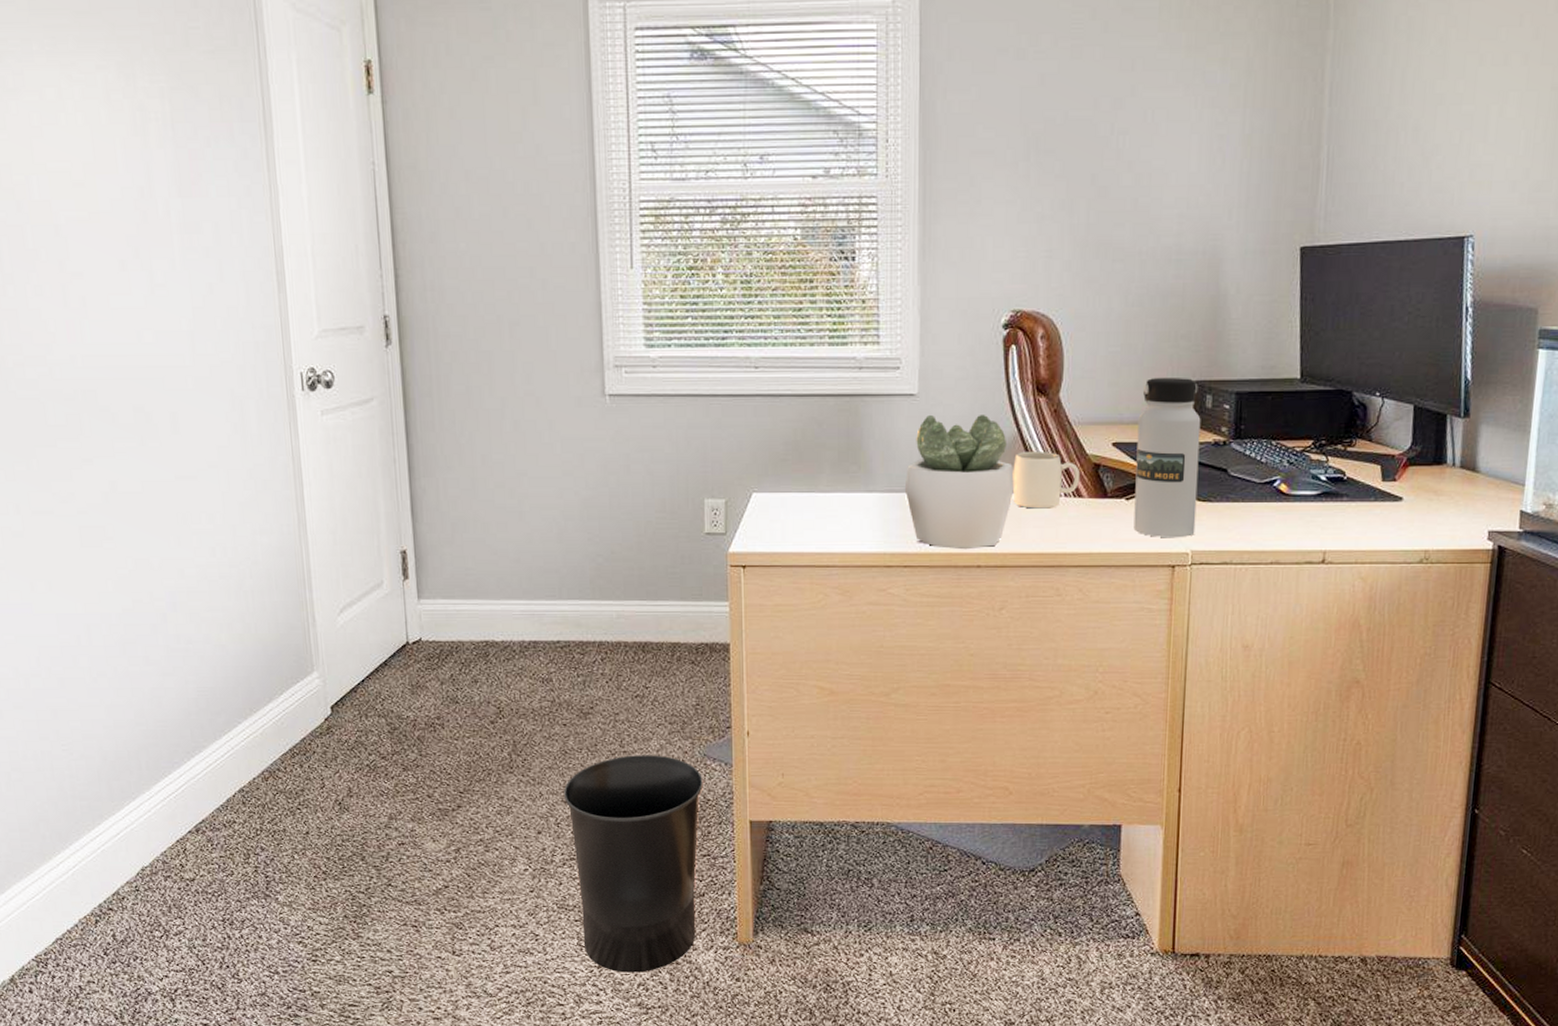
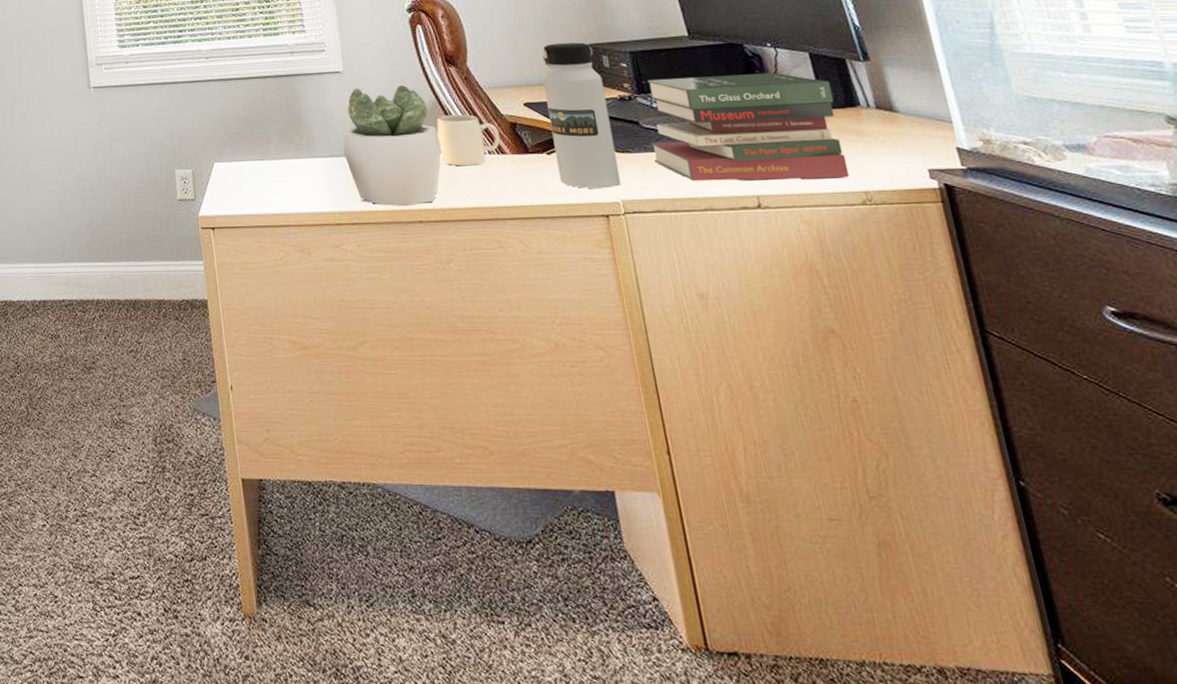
waste bin: present [564,755,703,973] -> none [74,409,202,644]
books: none [1232,424,1426,536] -> present [647,72,850,182]

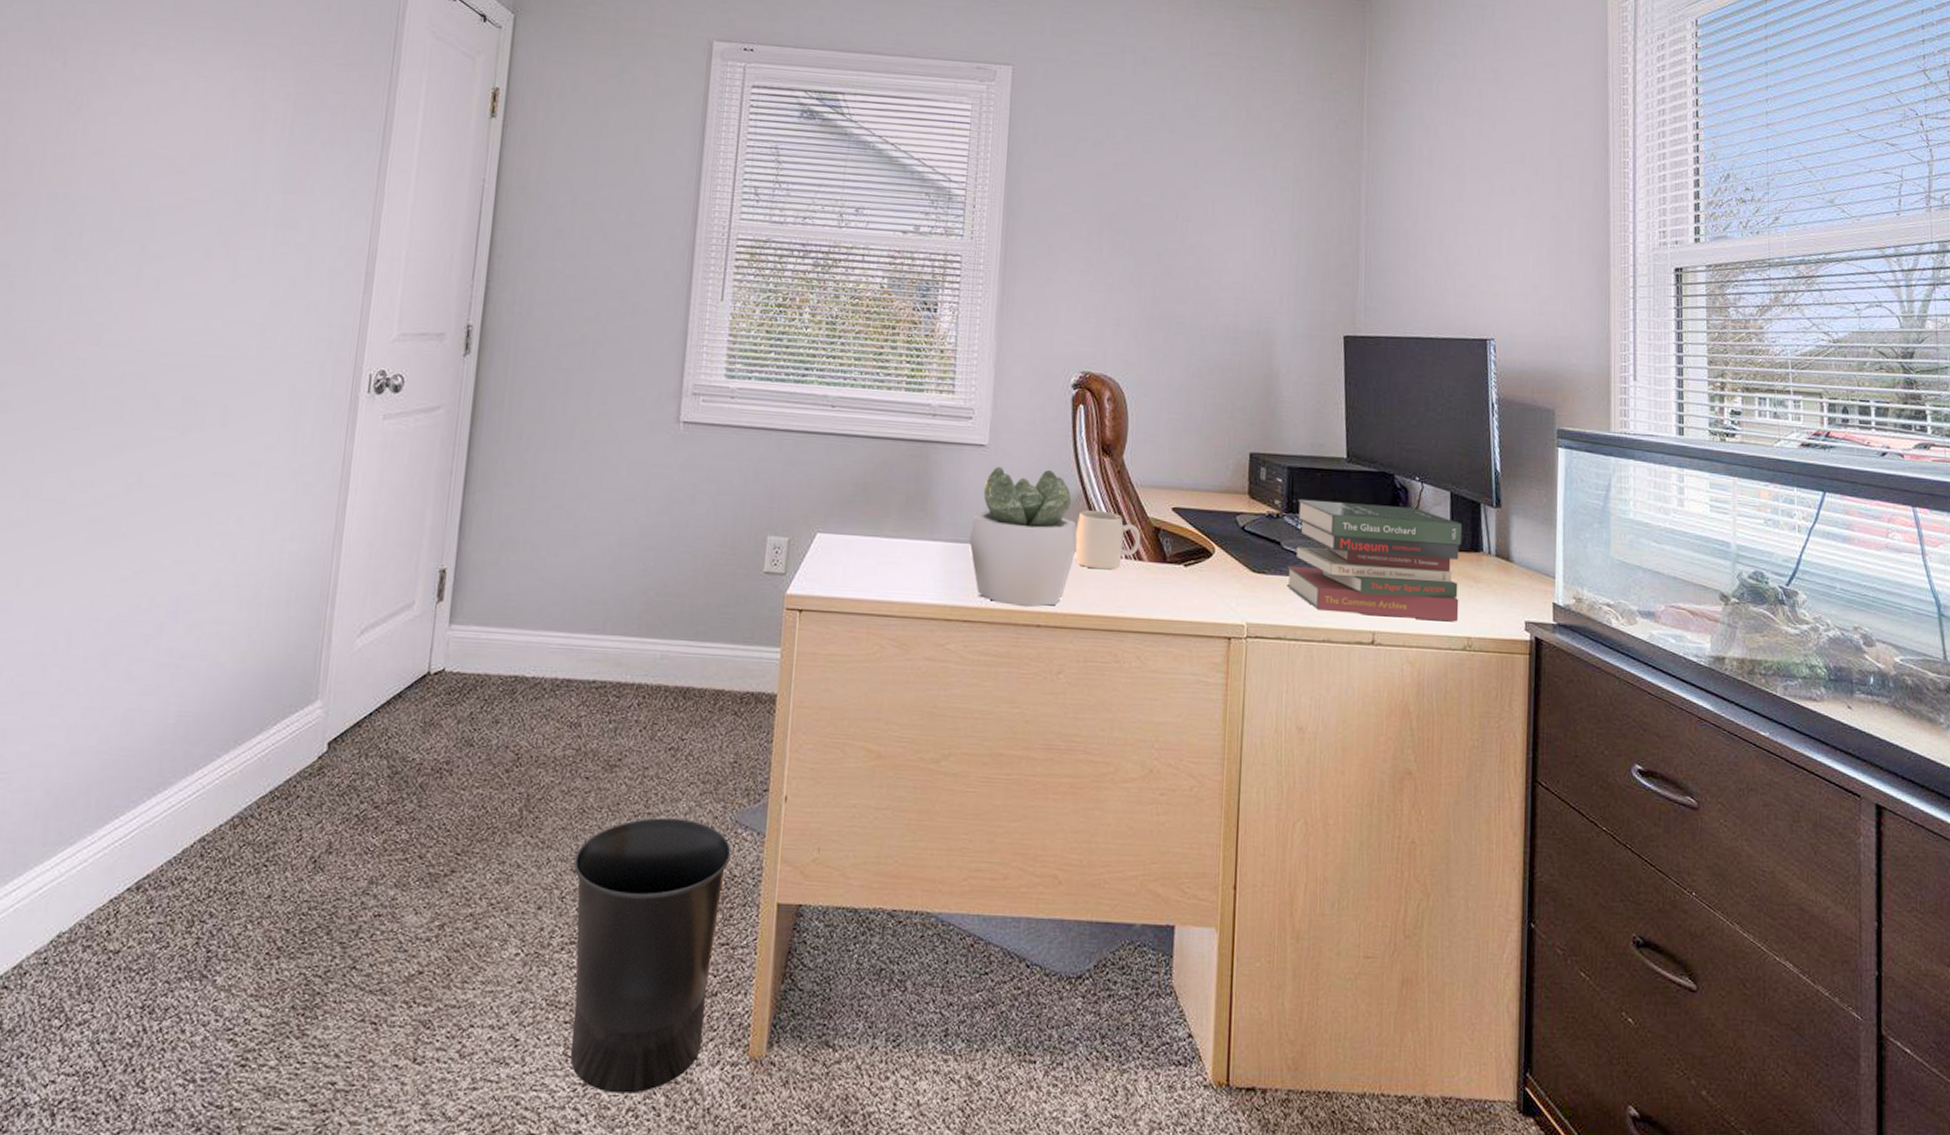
waste bin: none [74,409,202,644] -> present [570,817,732,1094]
water bottle: present [542,42,621,189] -> none [1191,447,1256,609]

